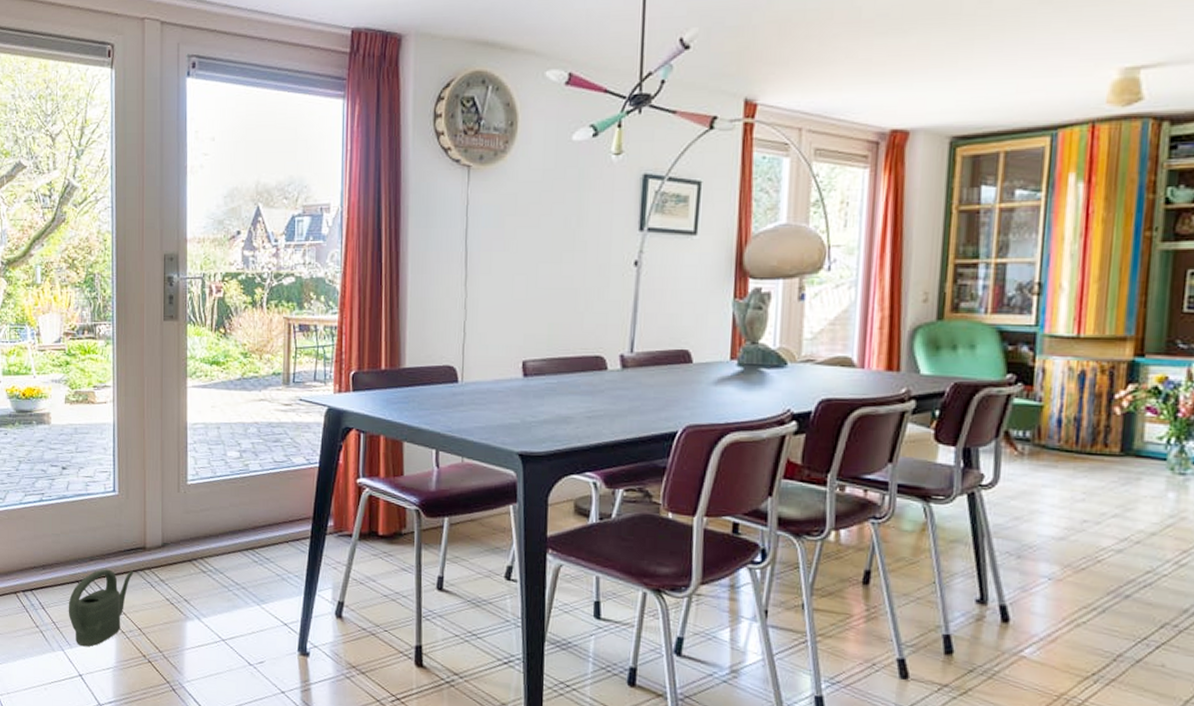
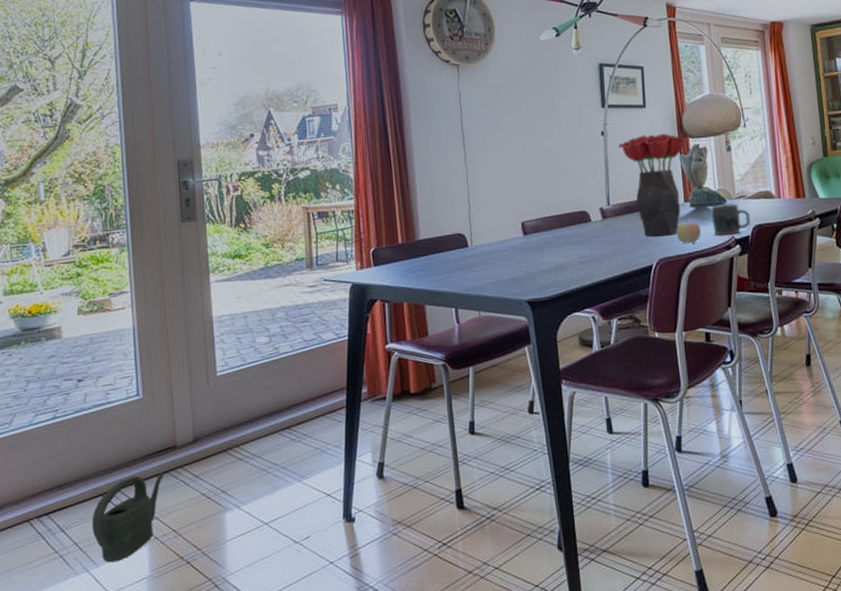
bouquet: none [655,269,748,399] -> present [619,133,688,237]
fruit: none [713,380,747,412] -> present [676,218,701,244]
mug: none [762,366,818,407] -> present [711,203,751,235]

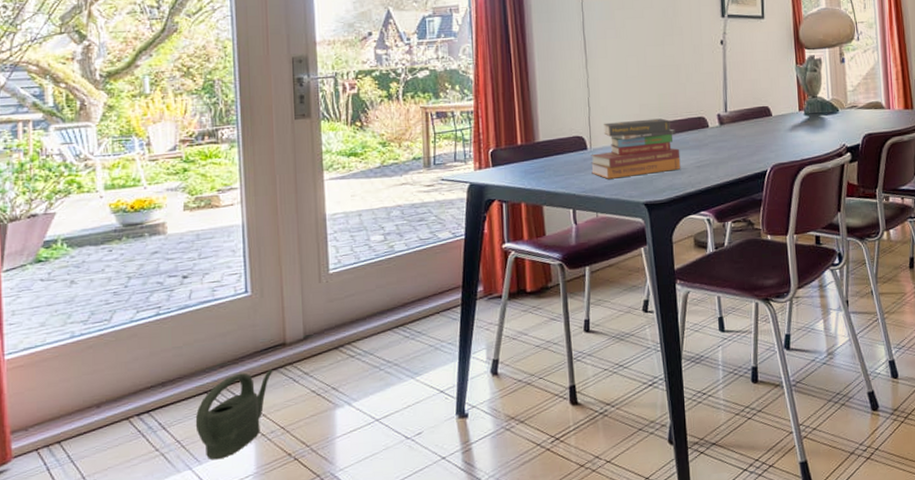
books: none [472,213,564,277] -> present [591,118,681,179]
bouquet: present [619,133,688,237] -> none [737,44,804,144]
fruit: present [676,218,701,244] -> none [790,126,814,151]
mug: present [711,203,751,235] -> none [824,112,861,143]

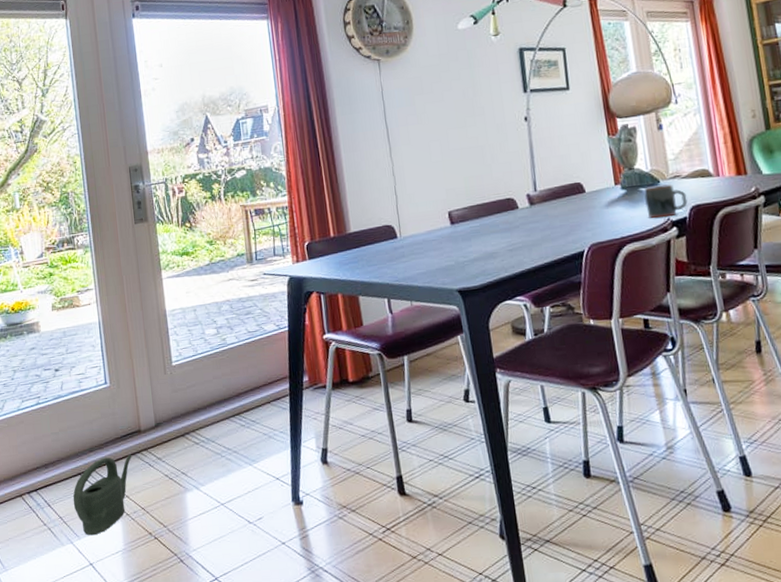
books: present [591,118,681,179] -> none [401,202,493,267]
mug: none [824,112,861,143] -> present [643,184,688,218]

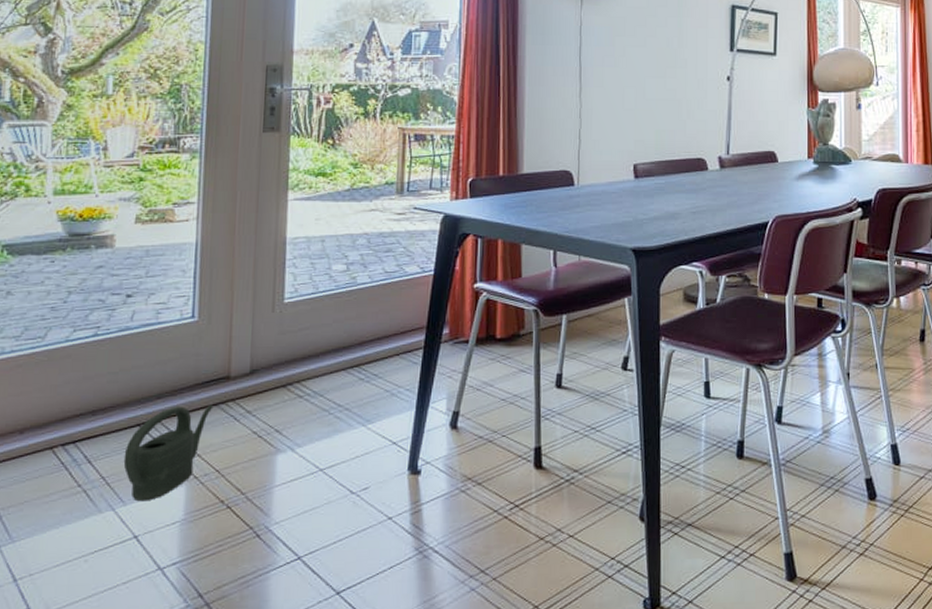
mug: present [643,184,688,218] -> none [834,163,875,196]

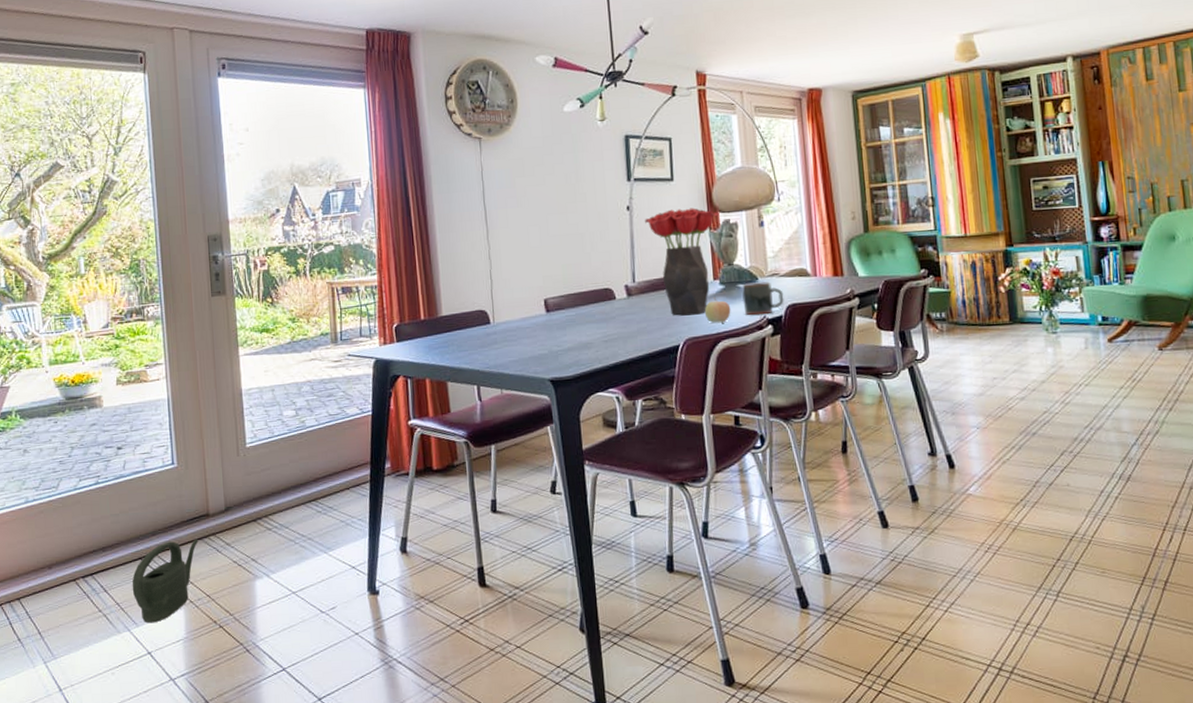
bouquet: none [744,84,817,192] -> present [645,207,718,316]
fruit: none [796,176,822,203] -> present [704,297,731,324]
mug: none [834,163,875,196] -> present [742,281,784,315]

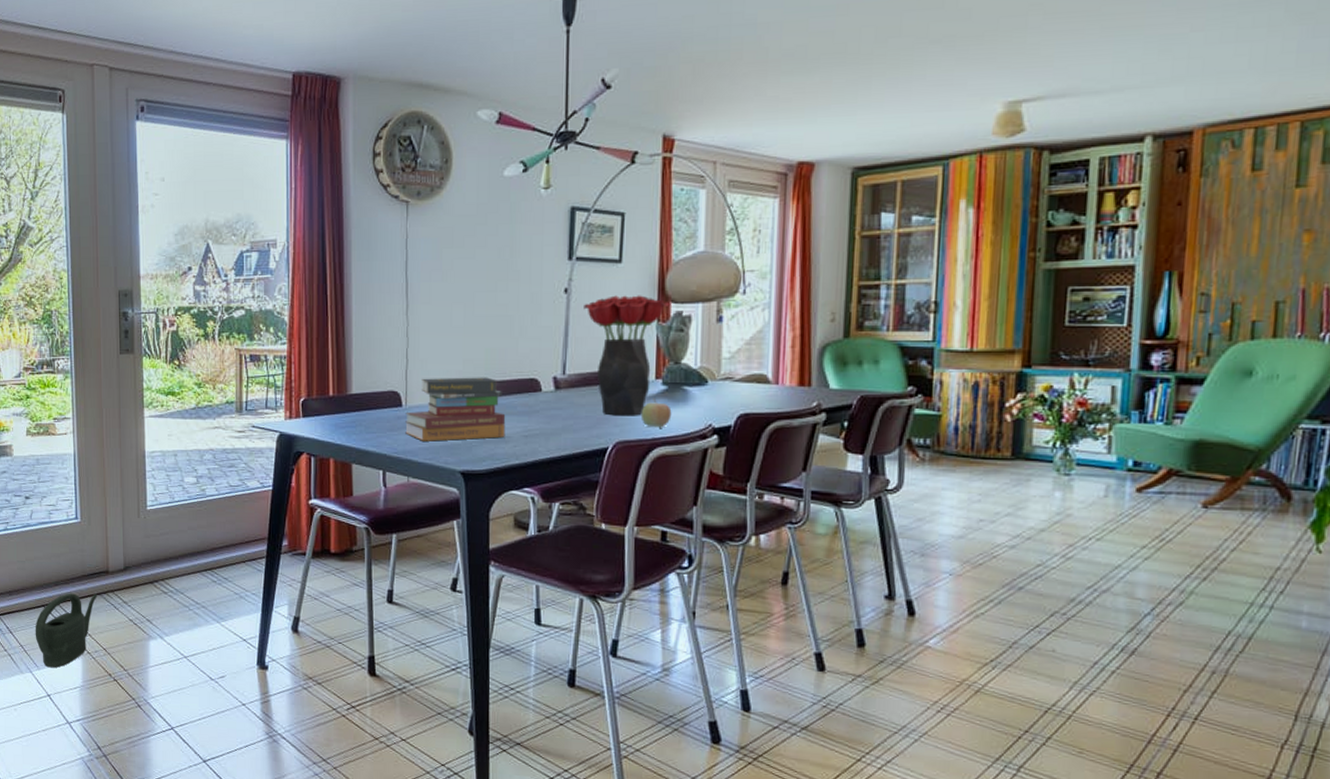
books: none [494,290,587,354] -> present [405,377,506,441]
mug: present [742,281,784,315] -> none [686,384,736,422]

